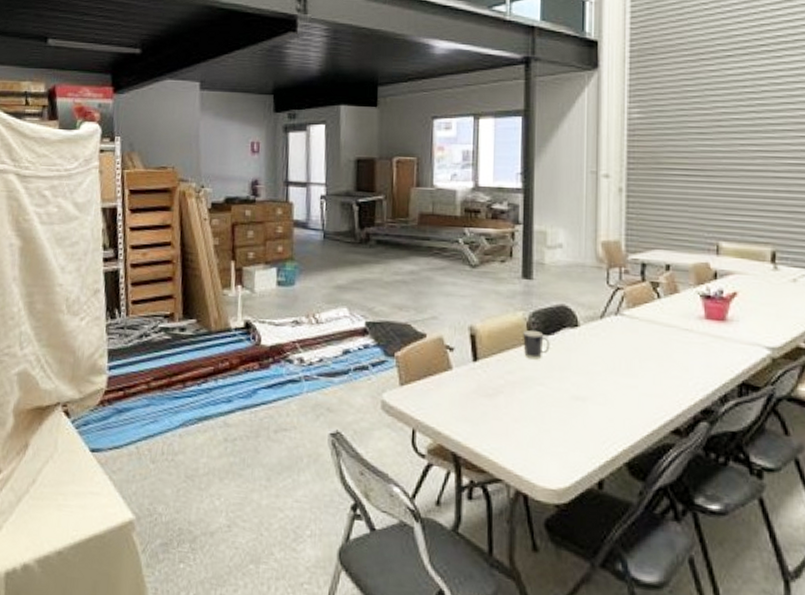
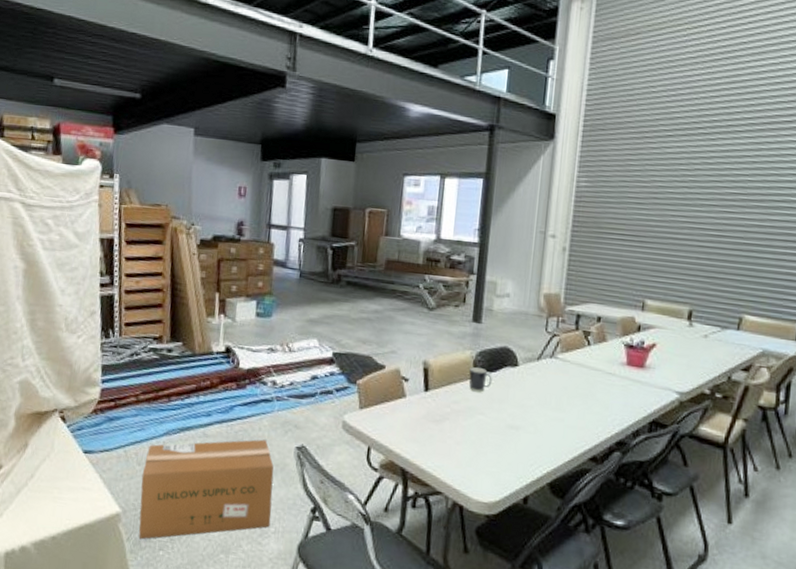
box: none [155,426,306,551] -> present [138,439,274,540]

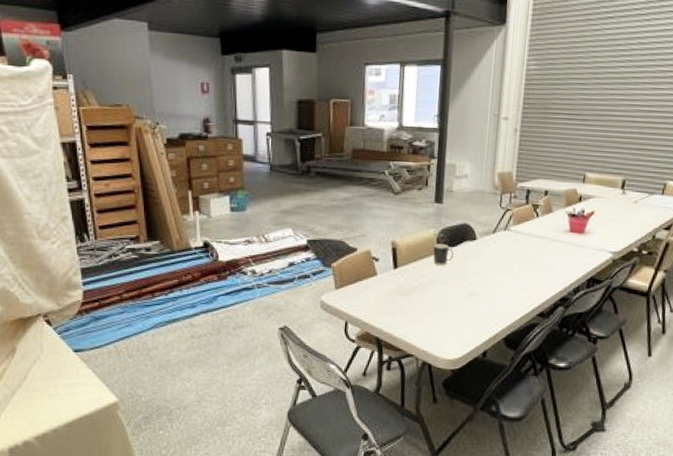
box: present [138,439,274,540] -> none [134,324,261,423]

